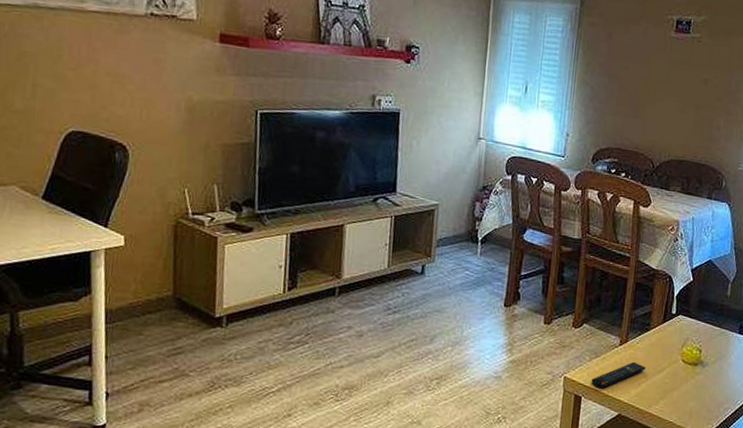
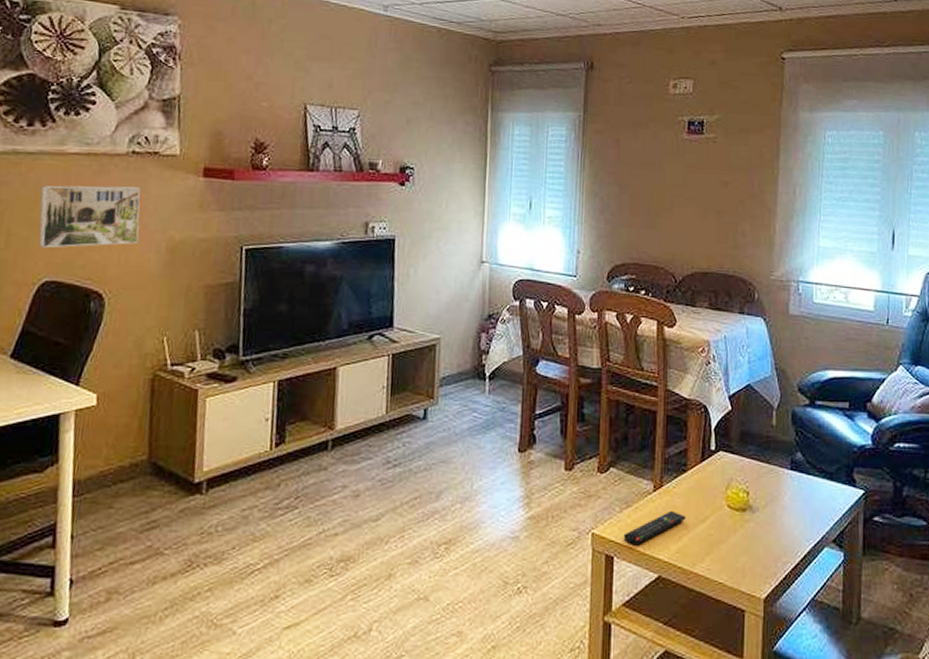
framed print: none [63,41,160,102] -> present [38,185,141,248]

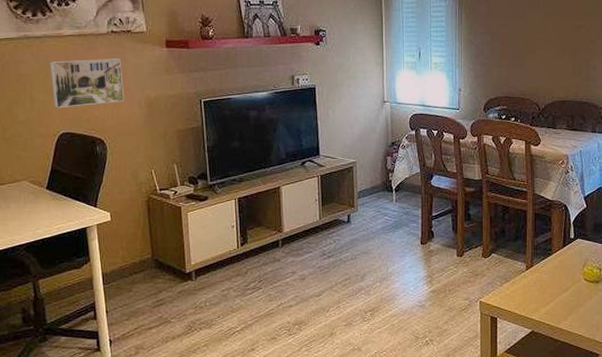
remote control: present [623,510,686,546] -> none [504,283,552,310]

